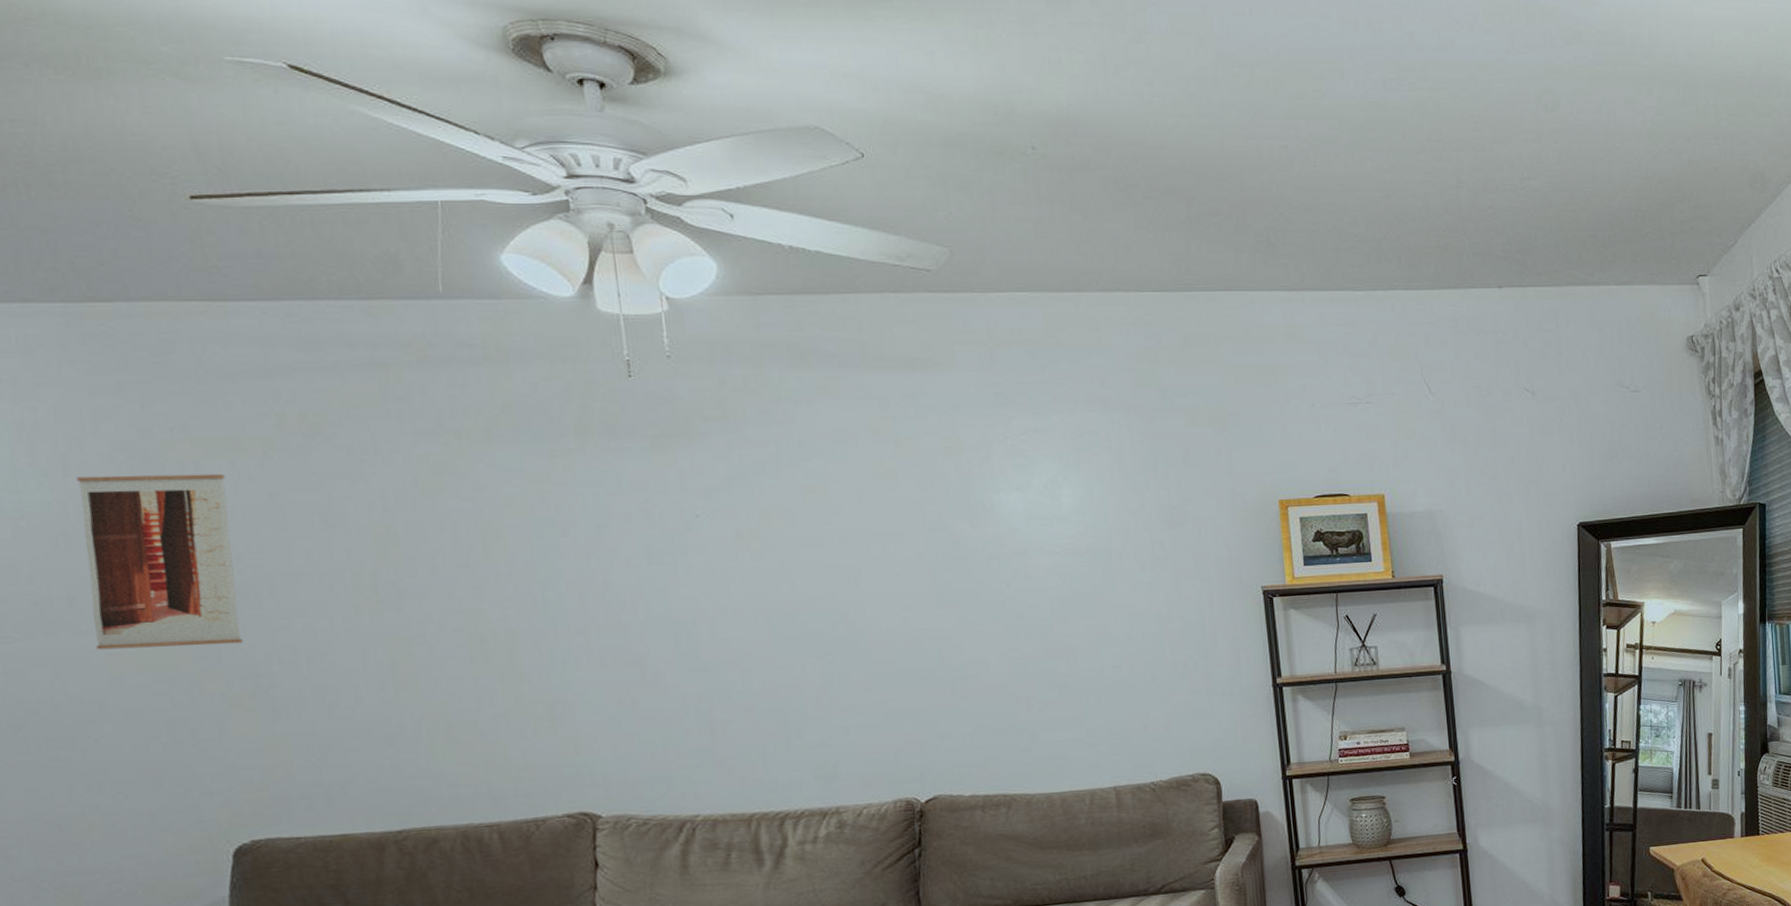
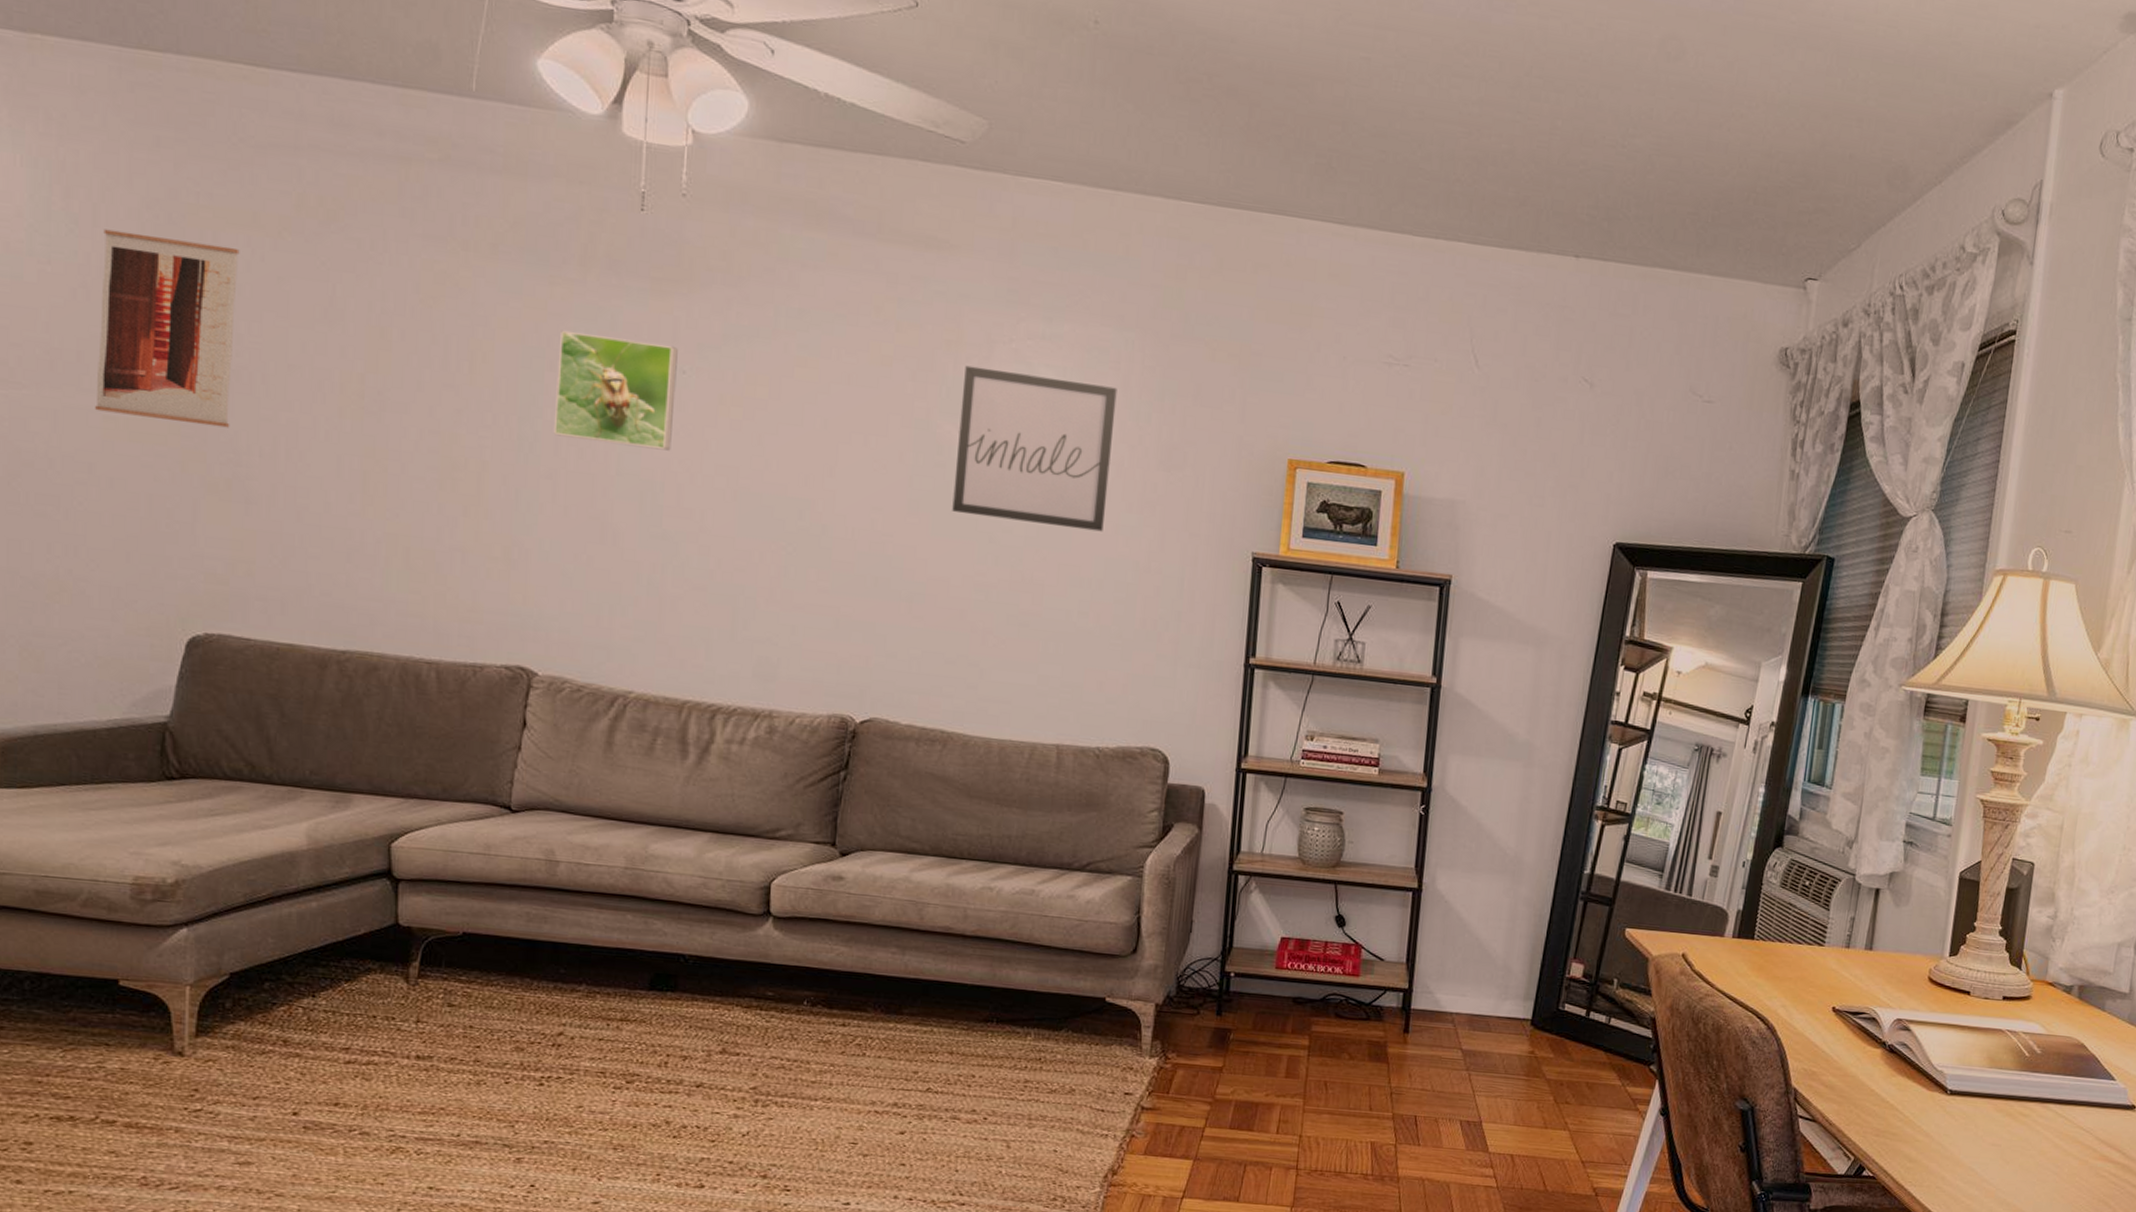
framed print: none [568,494,697,595] -> present [553,329,678,451]
wall art: none [967,464,1122,599] -> present [952,365,1117,532]

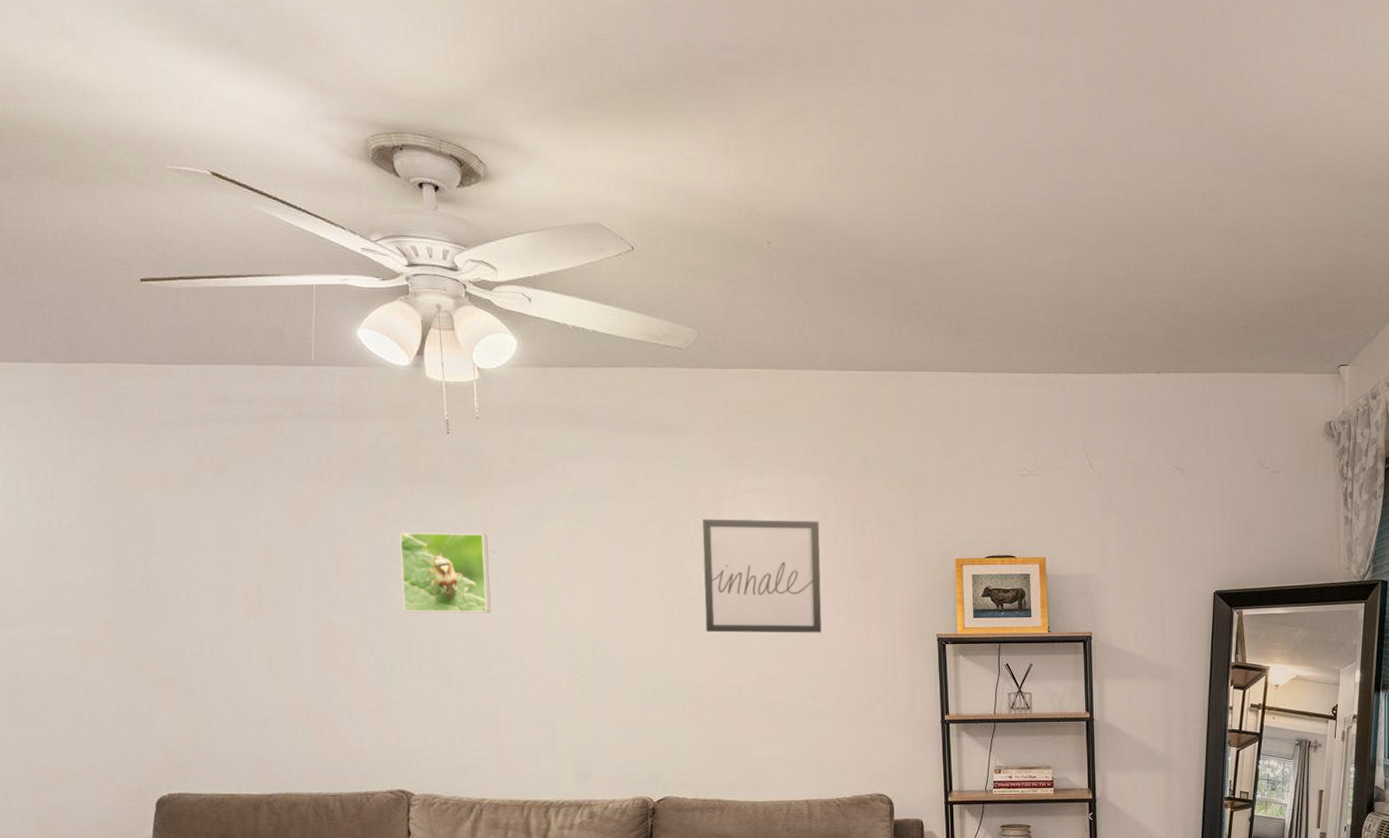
wall art: present [95,229,240,428] -> none [59,501,168,638]

